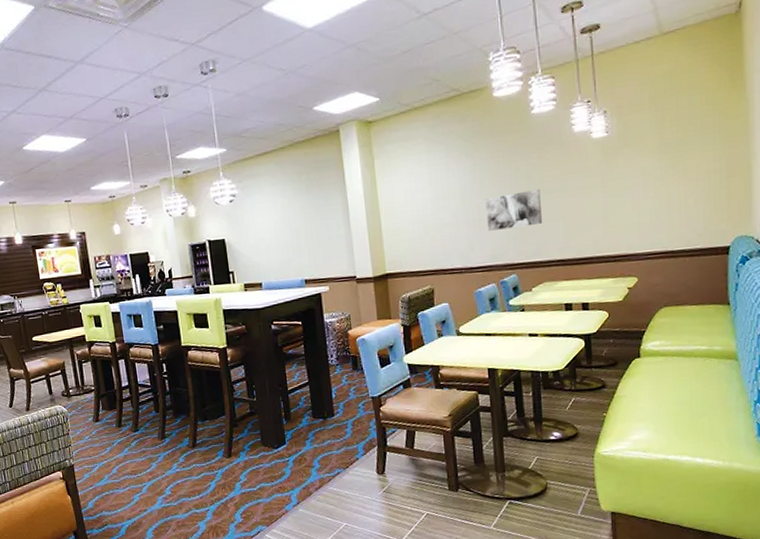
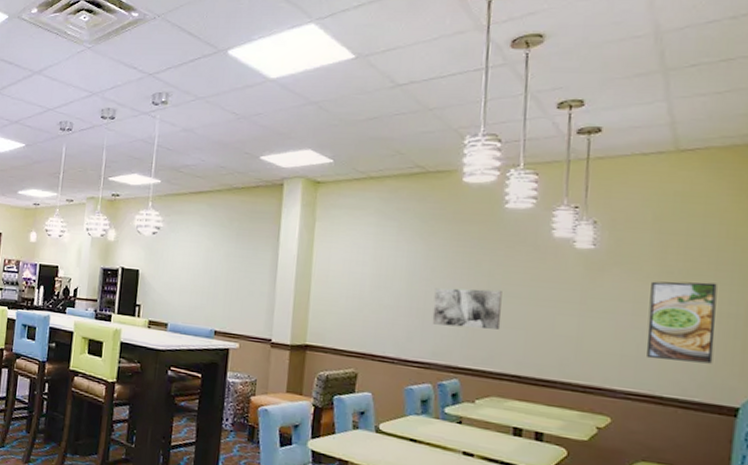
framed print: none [655,145,707,221] -> present [646,281,717,364]

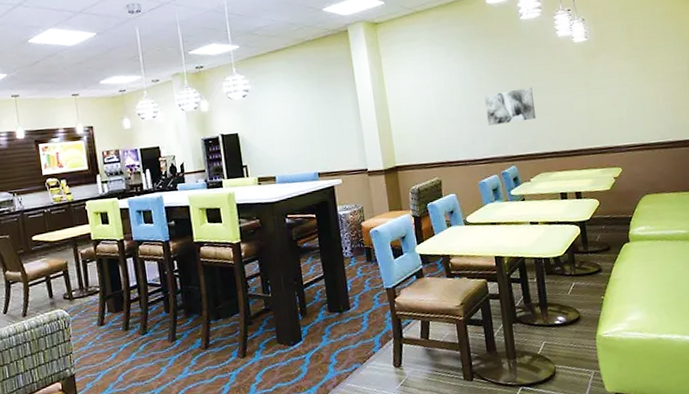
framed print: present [646,281,717,364] -> none [628,51,675,117]

